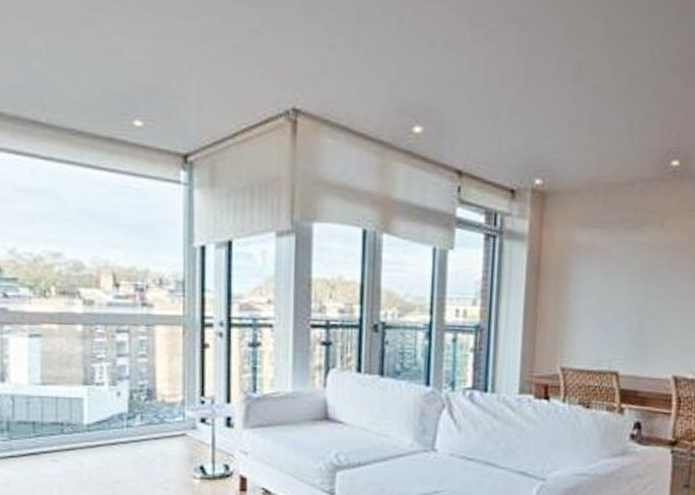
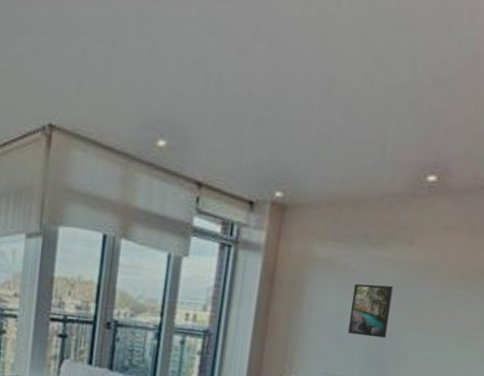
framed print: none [612,268,649,321] -> present [348,283,393,339]

